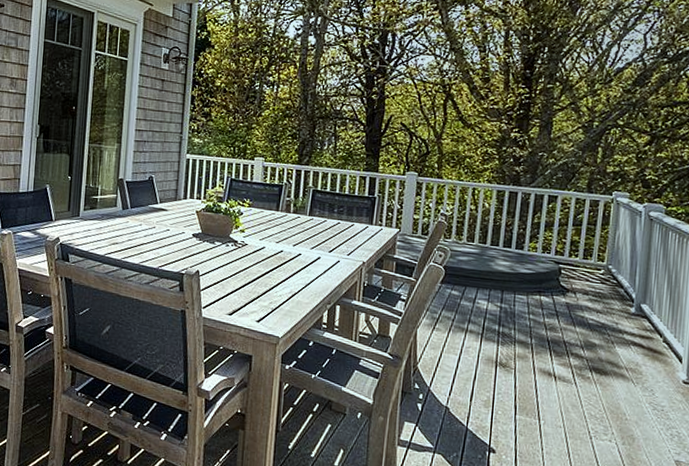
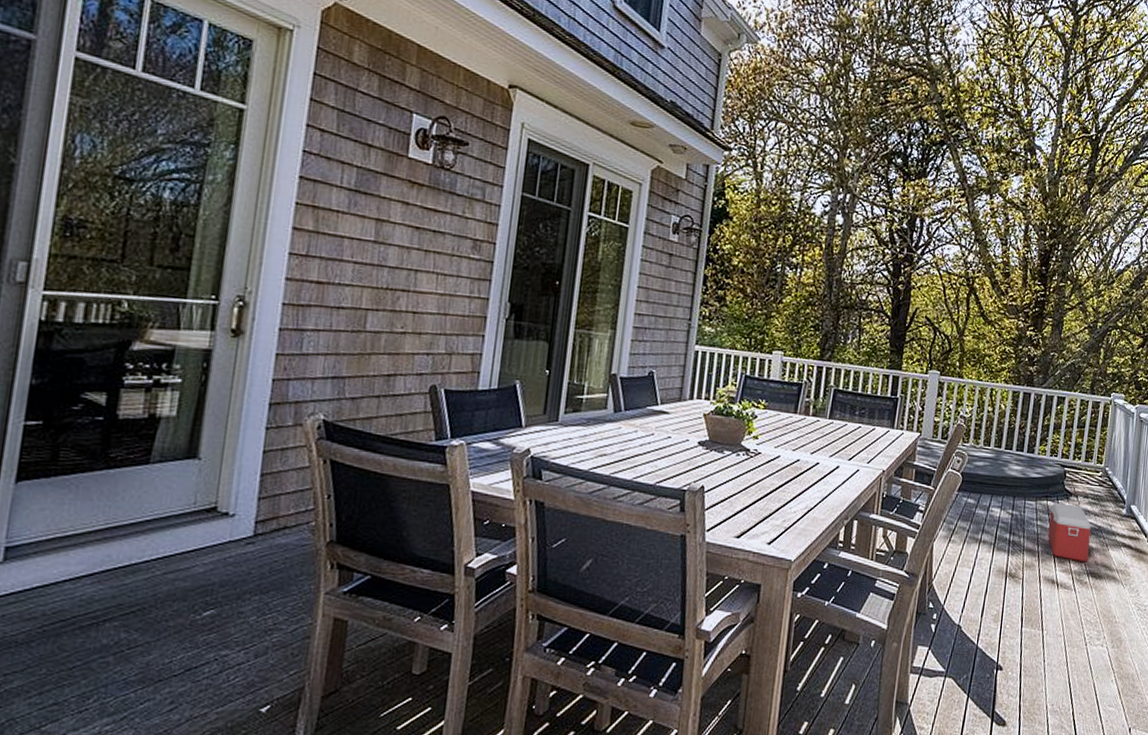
cooler: none [542,298,593,358] -> present [1048,503,1091,563]

